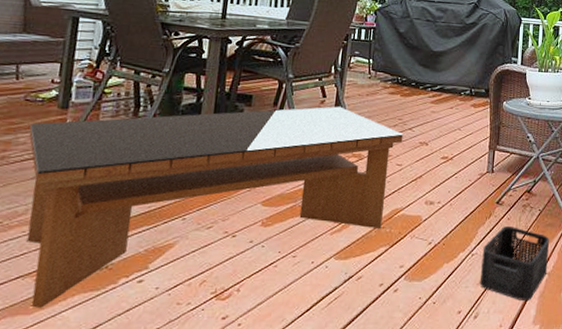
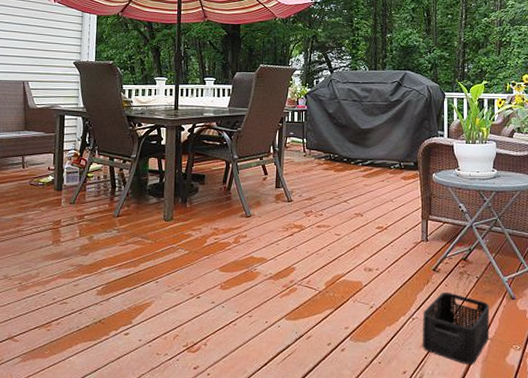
coffee table: present [26,106,403,308] -> none [35,182,339,353]

